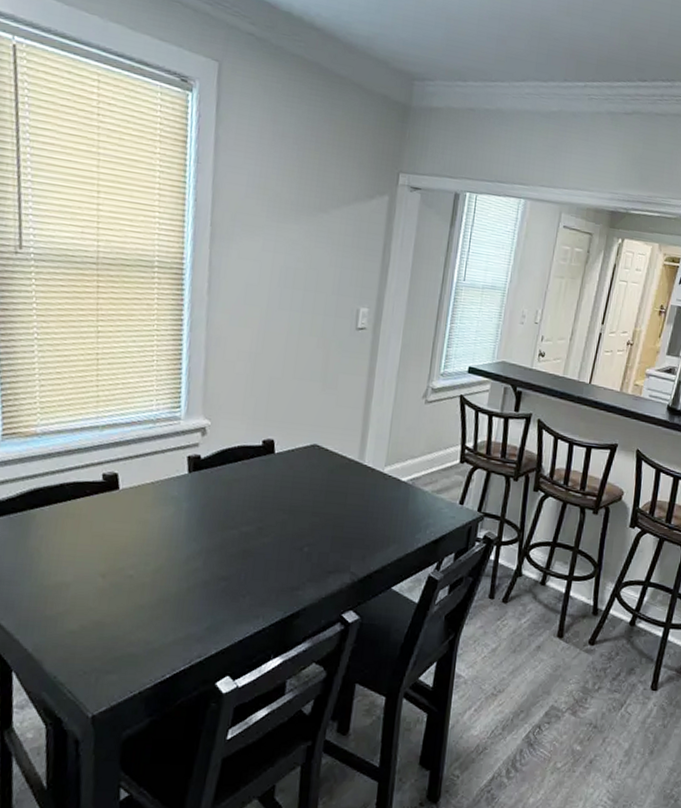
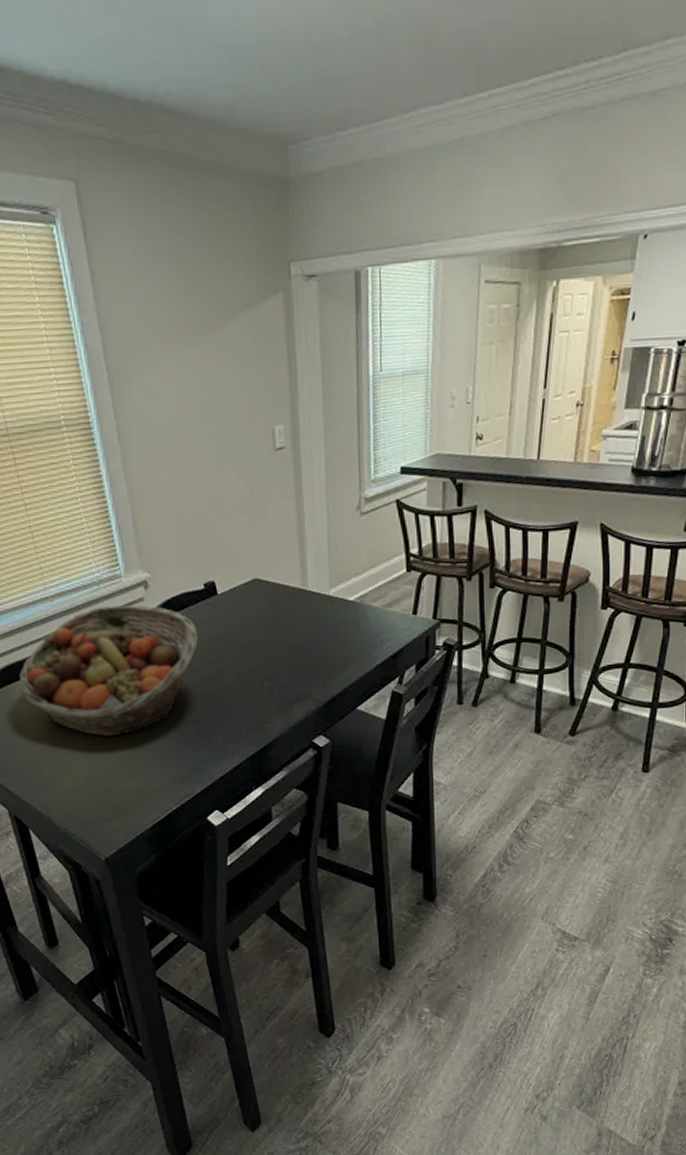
fruit basket: none [42,445,247,581] -> present [19,605,198,737]

